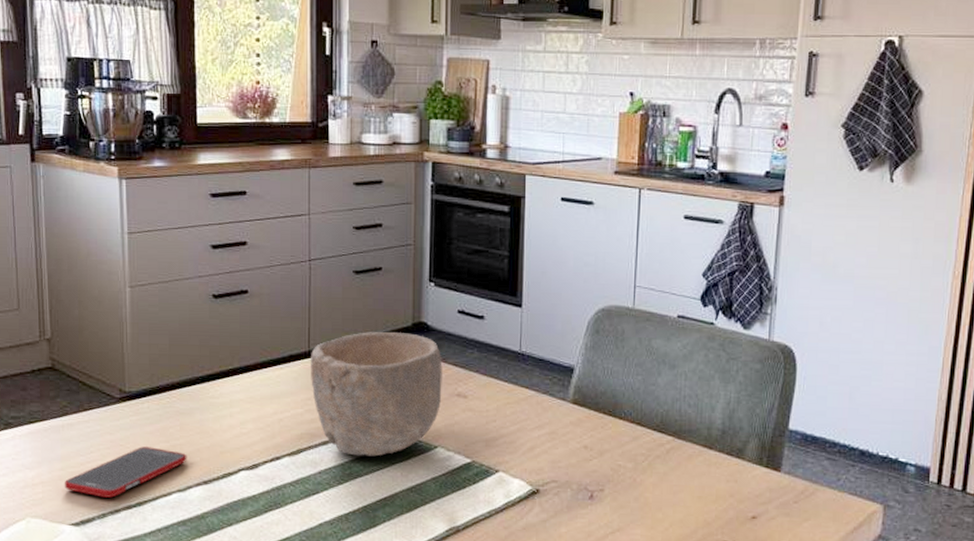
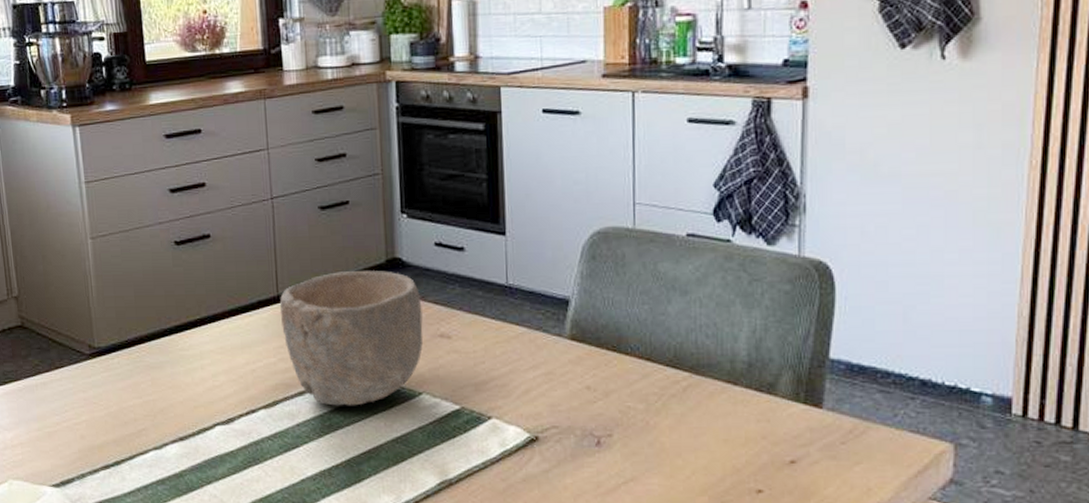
cell phone: present [64,446,187,498] -> none [42,404,161,457]

